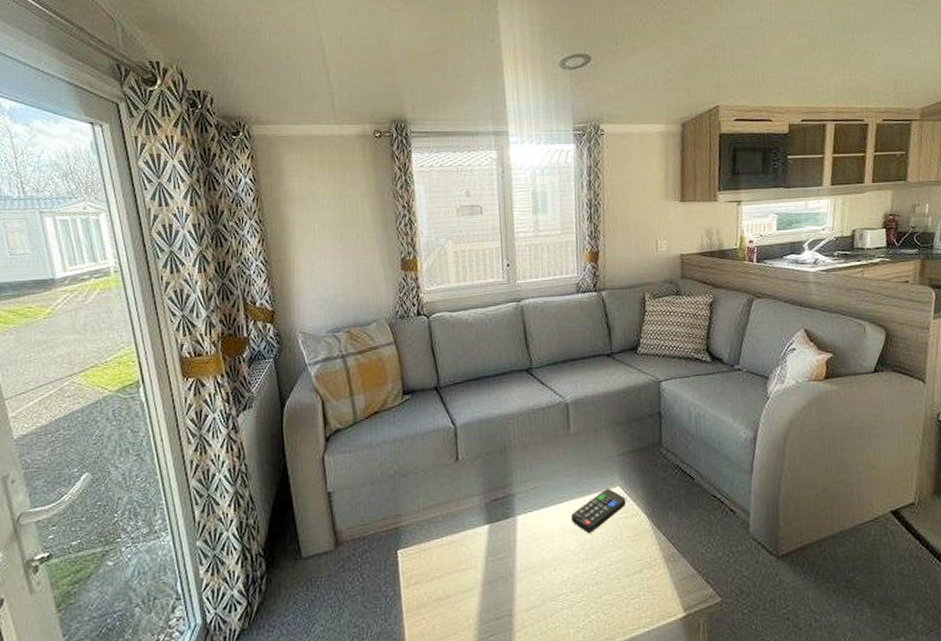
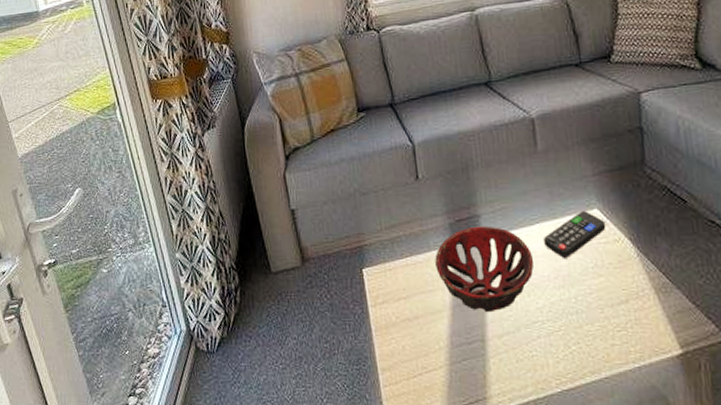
decorative bowl: none [469,504,562,588] -> present [435,226,534,313]

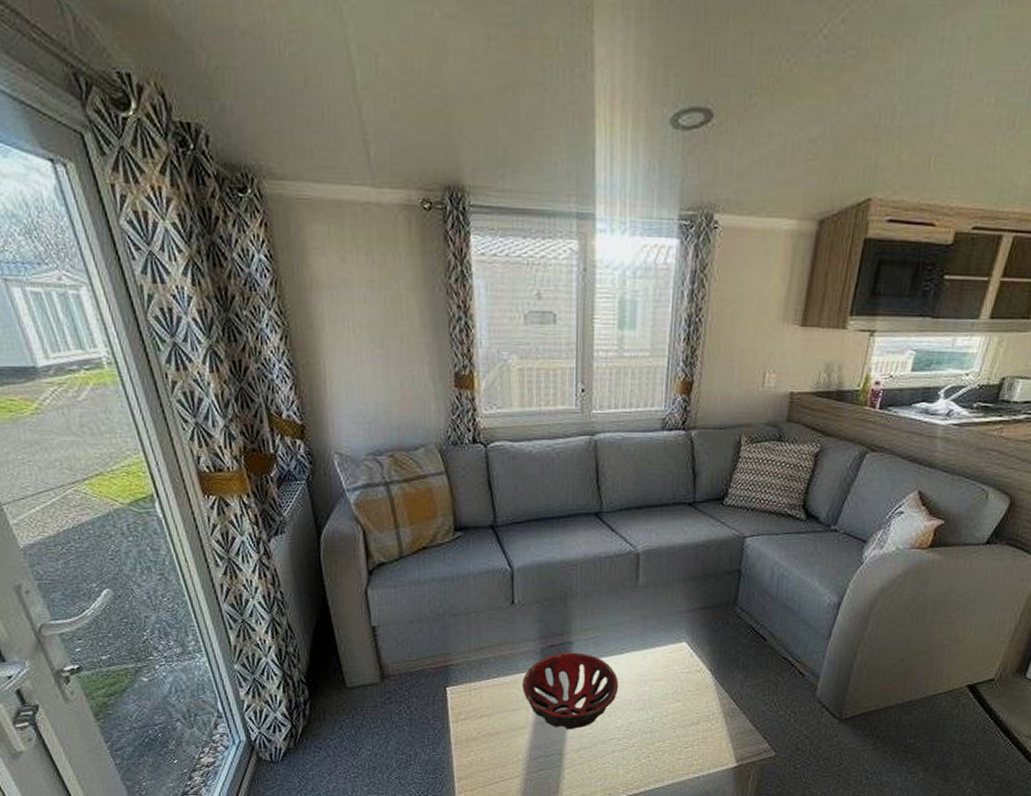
remote control: present [544,211,606,259] -> none [631,644,691,686]

